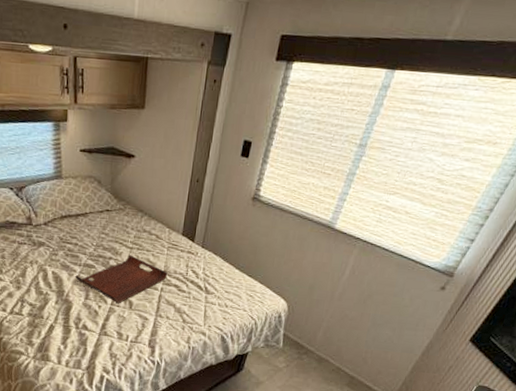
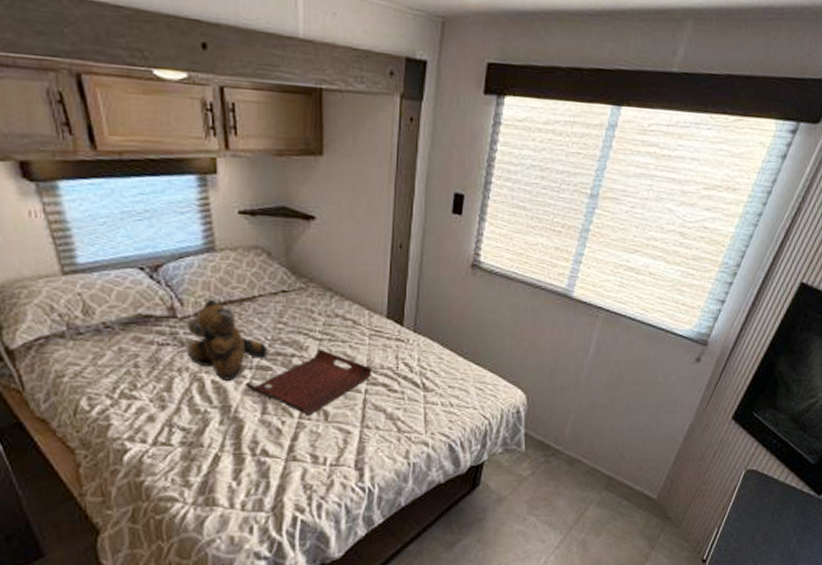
teddy bear: none [37,213,93,273] -> present [186,300,268,380]

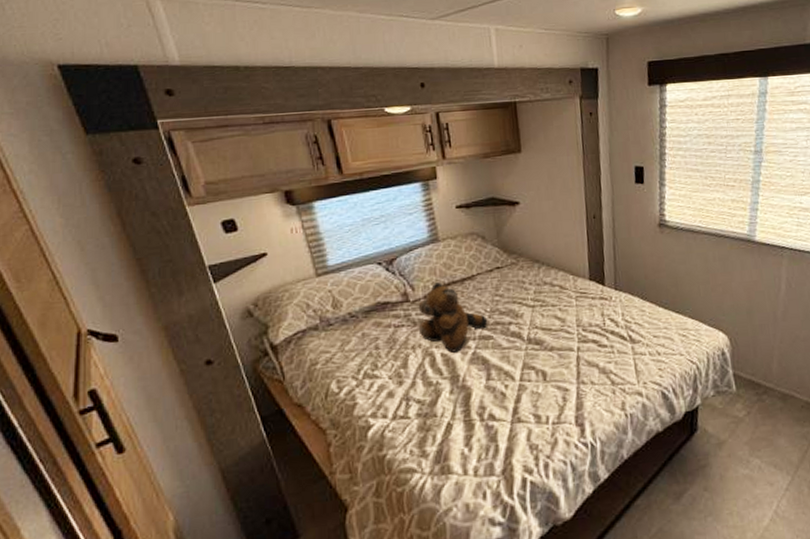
serving tray: present [245,349,373,415] -> none [470,314,582,377]

